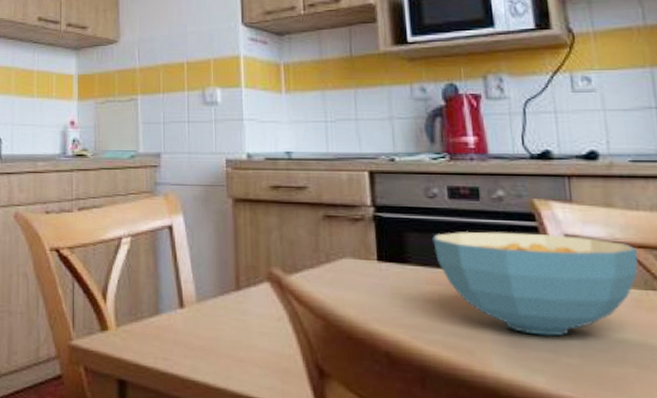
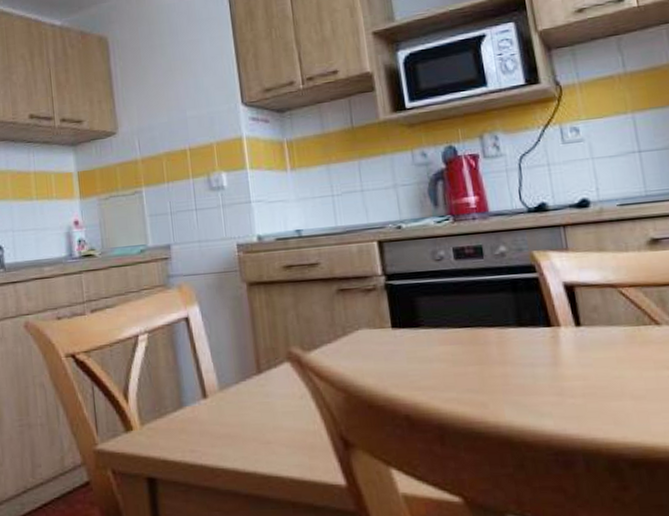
cereal bowl: present [433,231,639,336] -> none [442,282,630,381]

